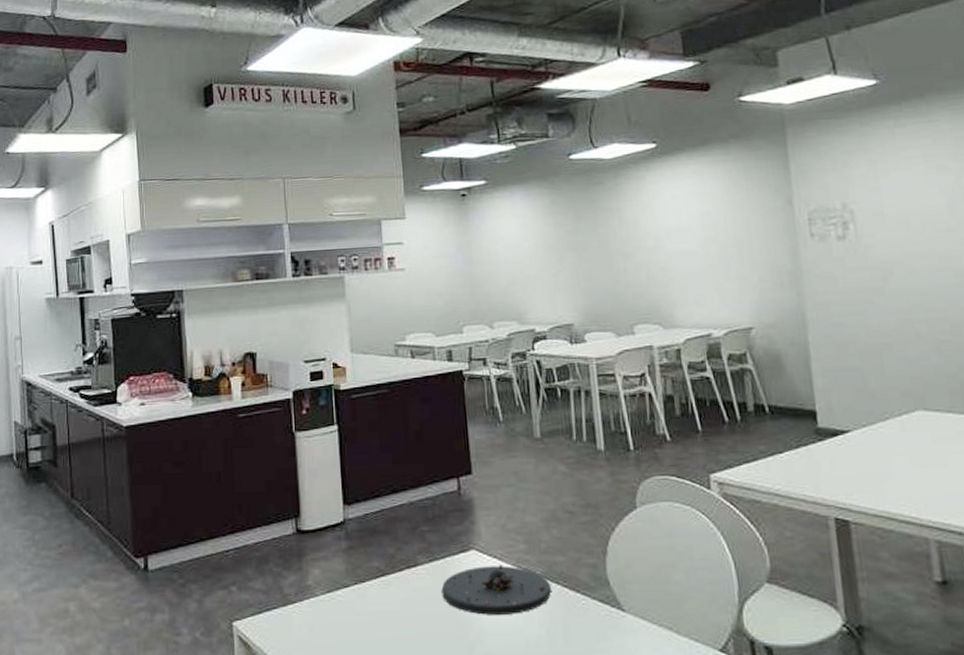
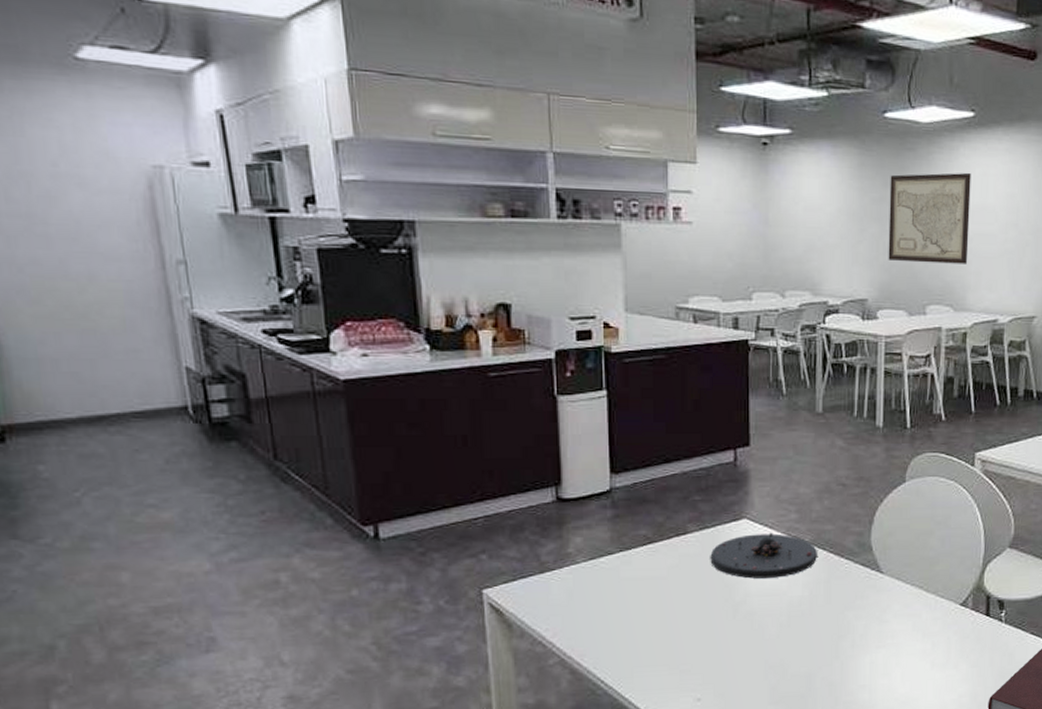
wall art: none [581,197,671,286] -> present [888,172,971,264]

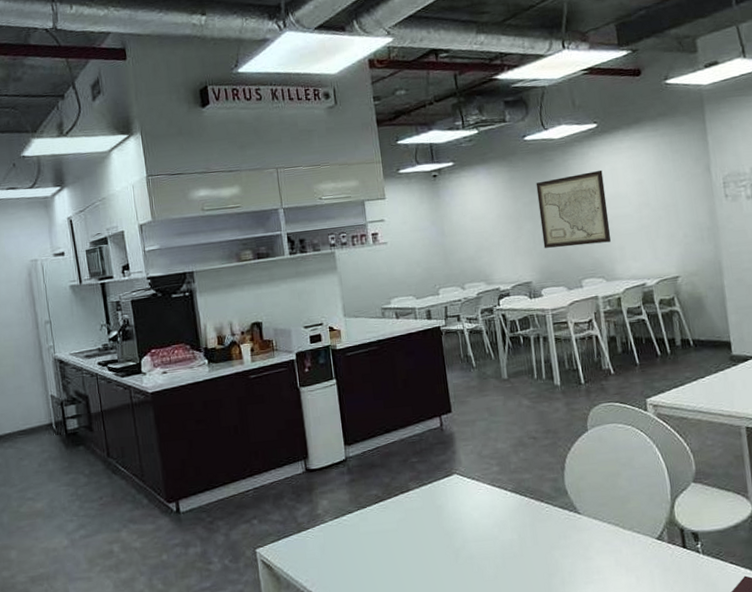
plate: present [710,532,817,579] -> none [430,484,521,527]

